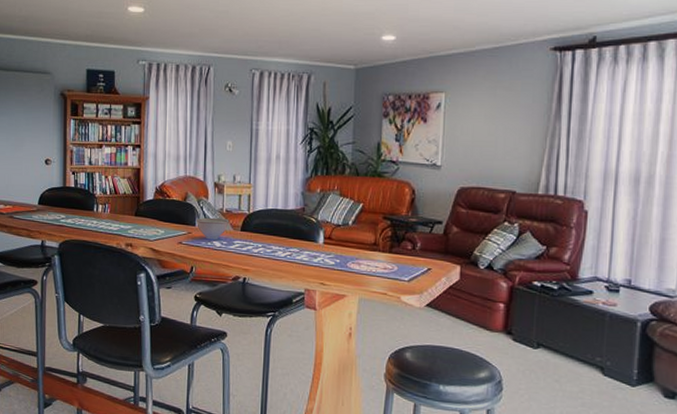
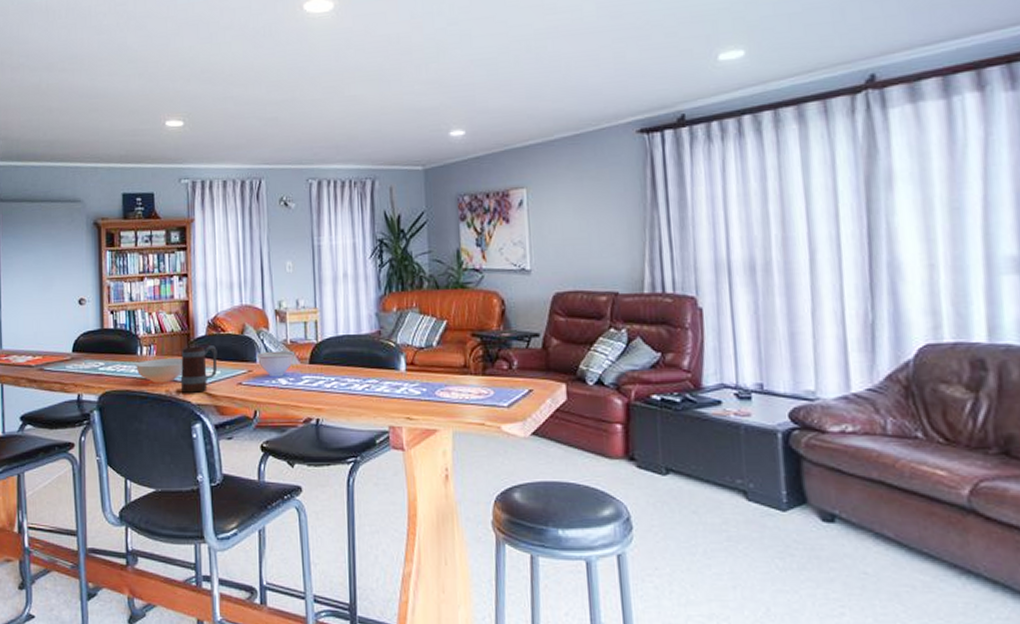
bowl: none [91,216,132,237] -> present [135,358,183,384]
beer mug: none [129,208,162,248] -> present [180,346,218,393]

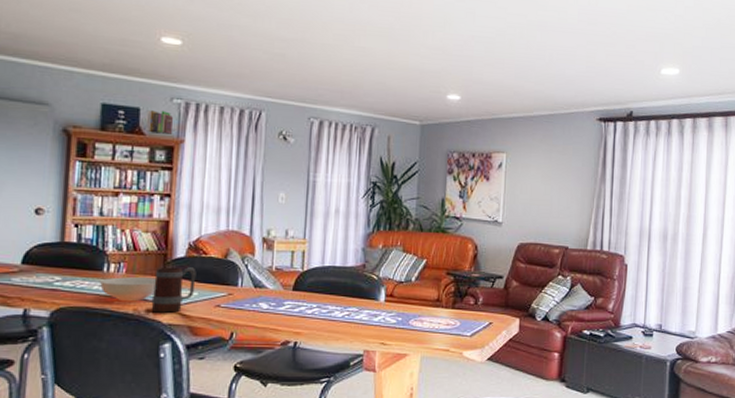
books: none [160,193,183,216] -> present [145,110,173,134]
bowl: present [256,350,296,378] -> none [238,276,280,302]

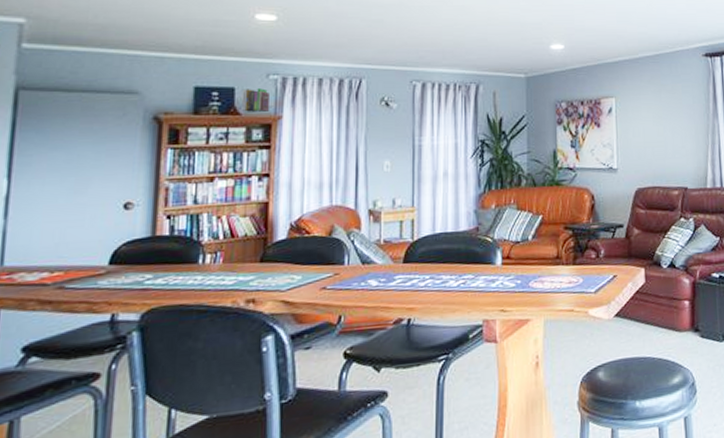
bowl: present [99,277,156,302] -> none [194,265,256,295]
beer mug: present [151,267,197,313] -> none [251,249,299,303]

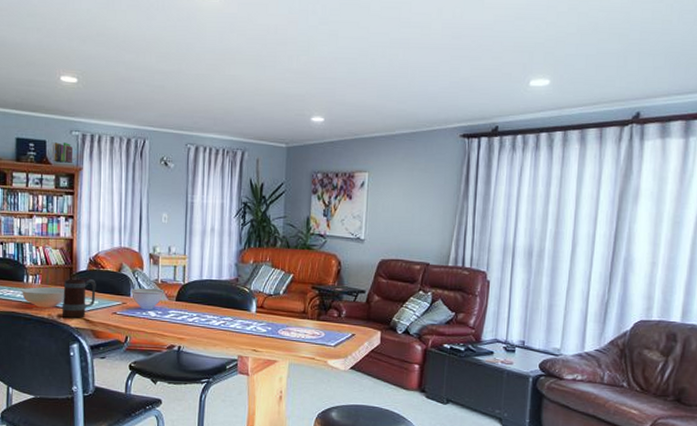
bowl: none [194,265,256,295] -> present [21,287,64,308]
beer mug: none [251,249,299,303] -> present [61,279,96,318]
bowl: none [345,250,389,280] -> present [130,288,165,310]

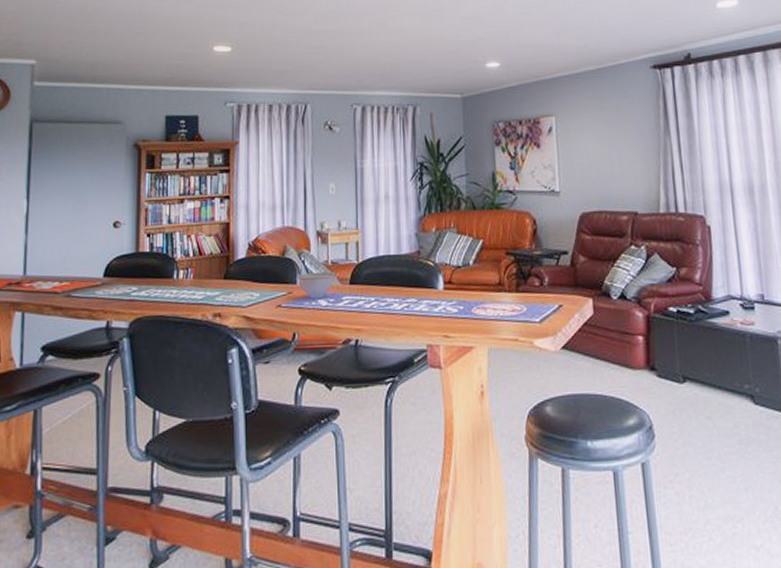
bowl: present [21,287,64,308] -> none [170,281,220,308]
books: present [51,142,72,163] -> none [204,116,227,138]
beer mug: present [61,279,96,318] -> none [217,268,257,317]

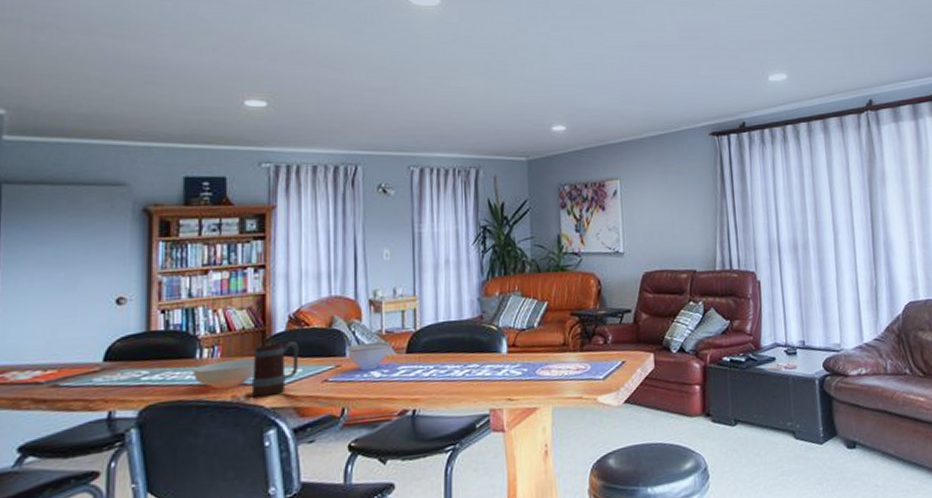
bowl: none [170,281,220,308] -> present [191,358,255,390]
beer mug: none [217,268,257,317] -> present [251,342,299,397]

